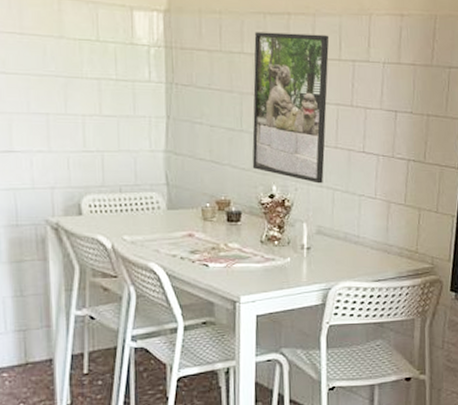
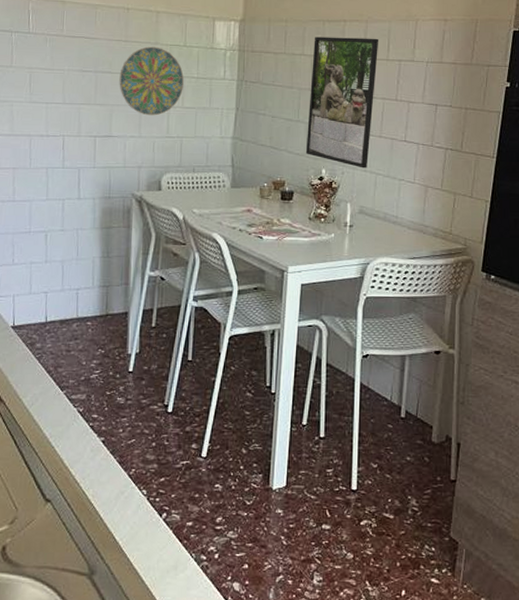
decorative plate: none [16,41,100,126] -> present [119,46,184,116]

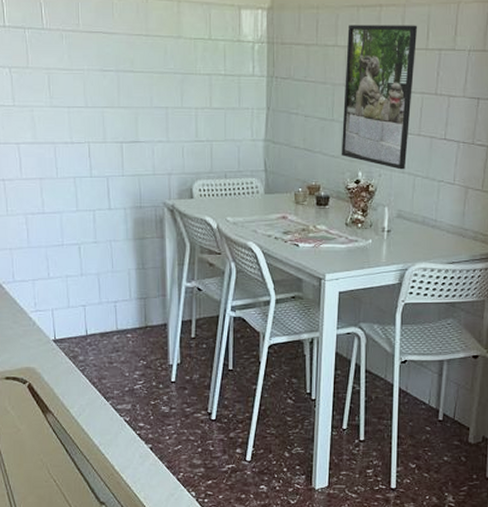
decorative plate: present [119,46,184,116] -> none [142,41,210,118]

